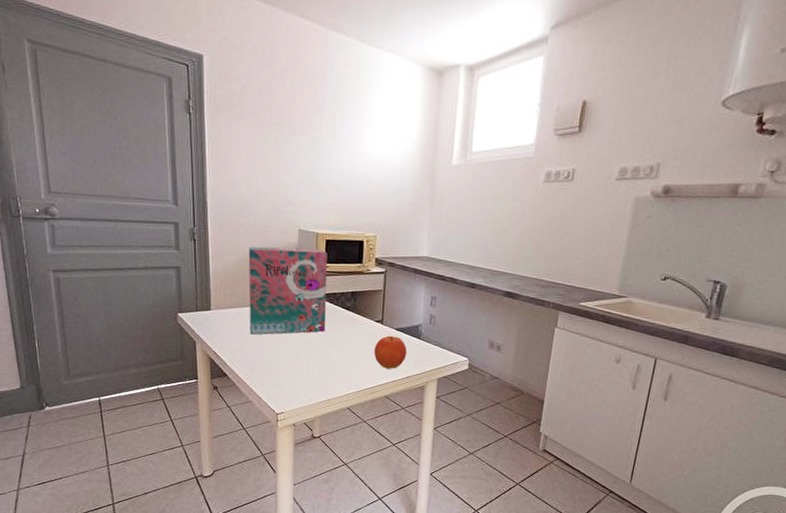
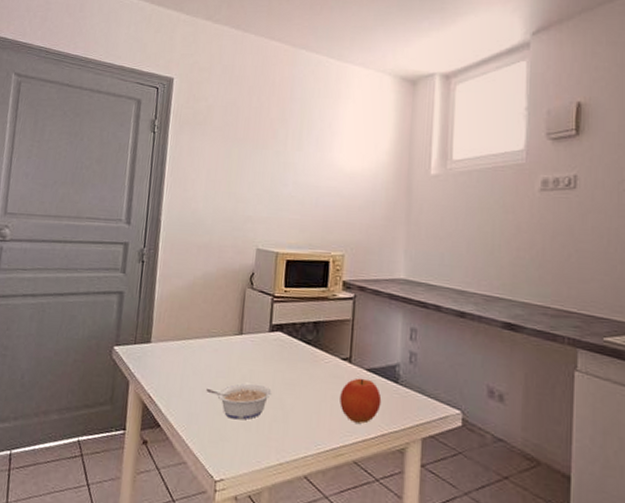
cereal box: present [248,246,328,335] -> none [191,268,287,374]
legume: none [263,341,318,369] -> present [206,383,272,420]

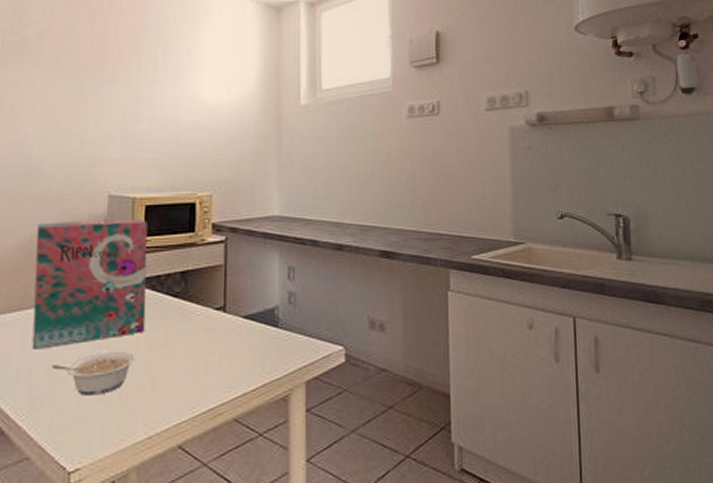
cereal box: none [191,268,287,374] -> present [31,218,148,349]
fruit: present [340,378,382,424] -> none [215,327,261,377]

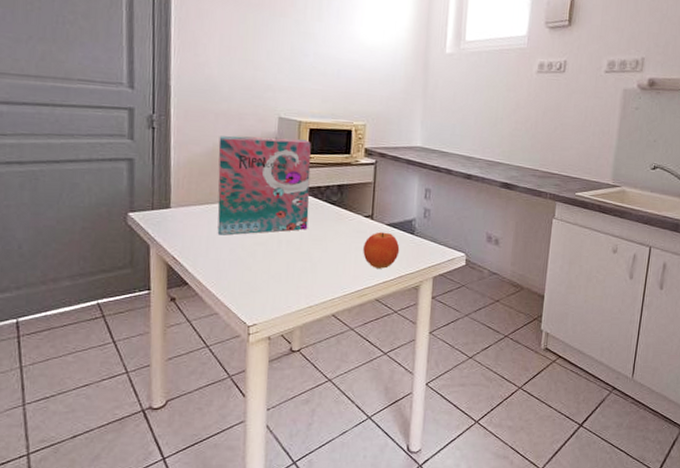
legume: present [52,350,135,396] -> none [234,241,299,273]
fruit: none [215,327,261,377] -> present [363,231,400,269]

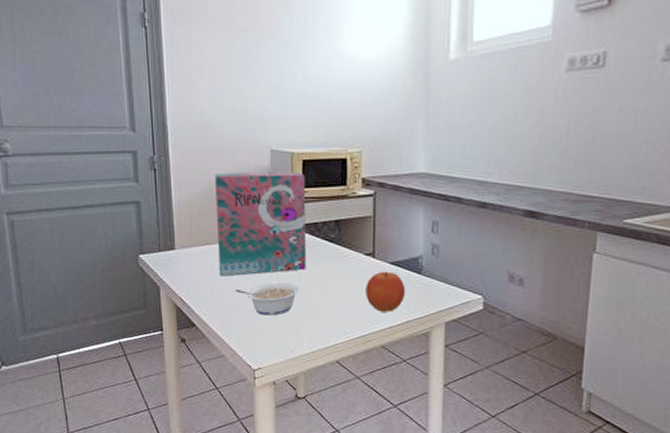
legume: none [234,241,299,273] -> present [235,282,299,316]

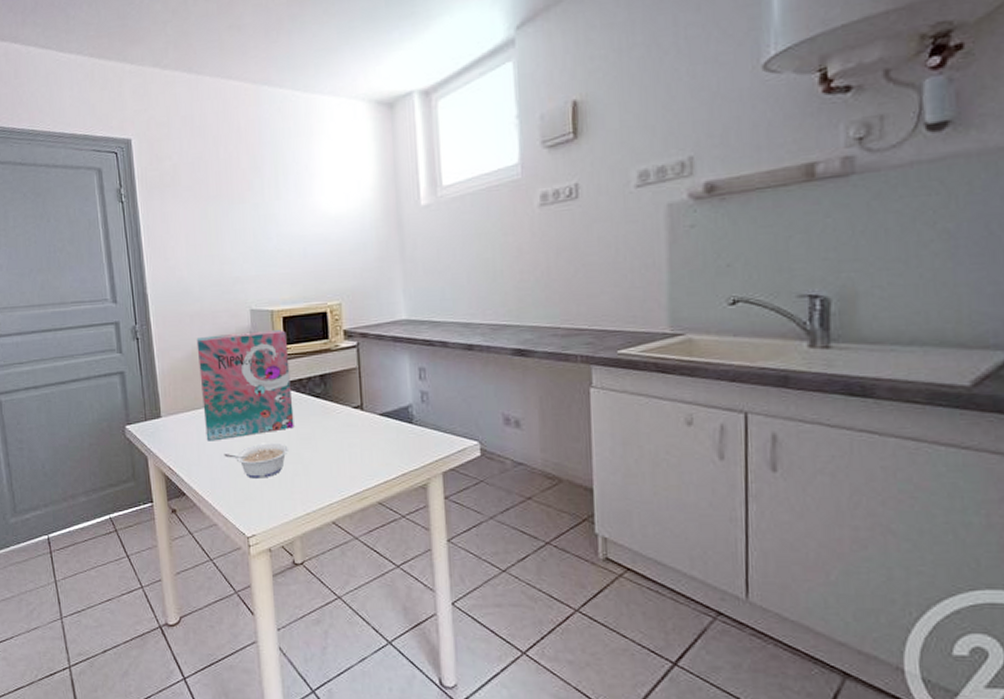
fruit: present [366,271,406,312] -> none [356,423,399,466]

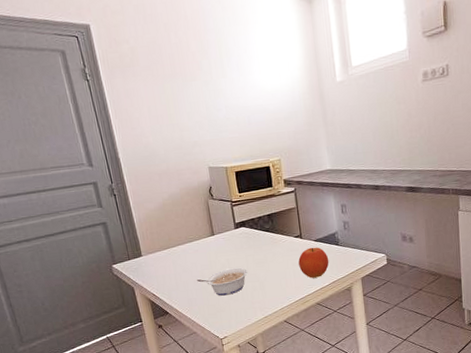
cereal box: present [196,329,294,441] -> none [166,181,251,271]
fruit: none [356,423,399,466] -> present [298,247,329,278]

